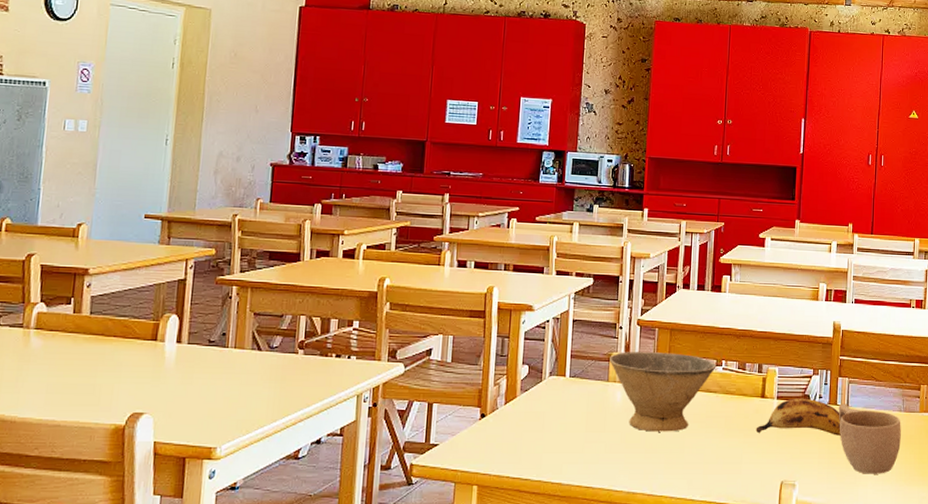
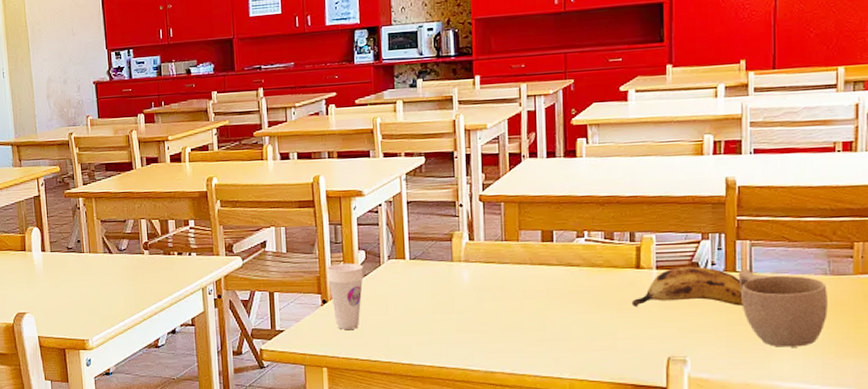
cup: none [489,376,525,446] -> present [327,263,364,330]
bowl: present [609,351,716,432] -> none [452,227,577,310]

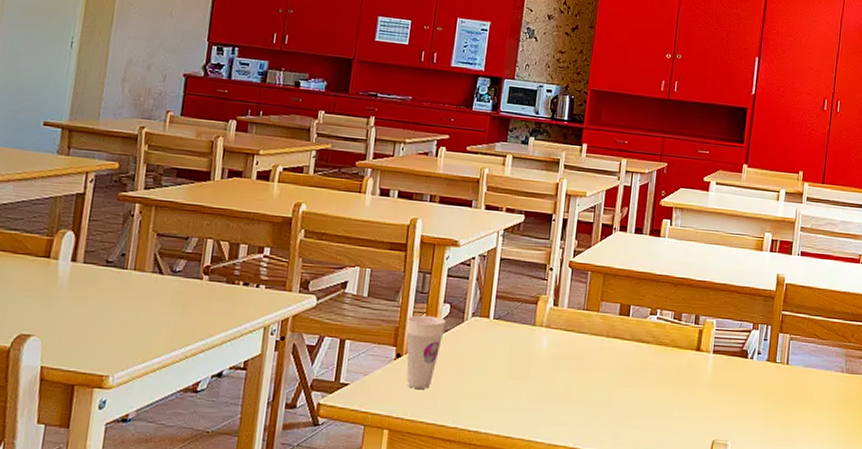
banana: present [631,266,743,306] -> none [688,353,779,395]
cup: present [738,269,828,347] -> none [777,361,843,438]

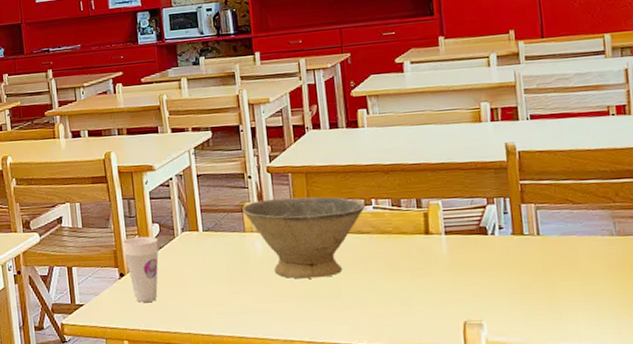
bowl: none [537,295,651,383] -> present [242,197,366,279]

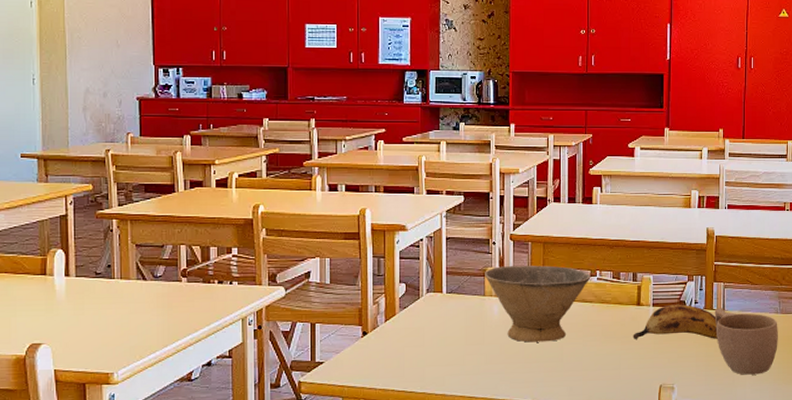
cup: present [122,236,159,302] -> none [369,295,403,361]
banana: none [423,230,534,272] -> present [633,304,718,339]
cup: none [526,232,618,309] -> present [714,308,778,375]

